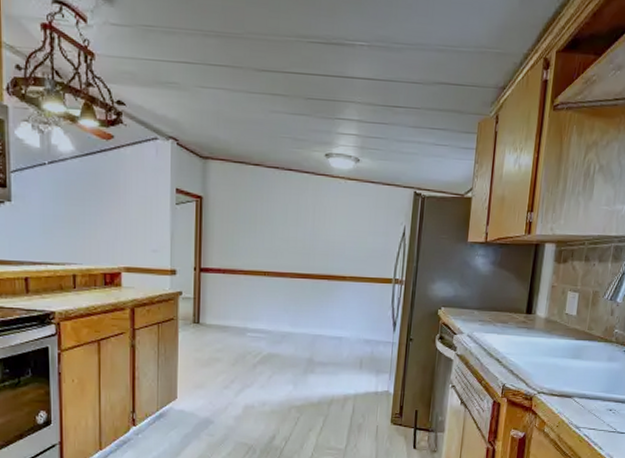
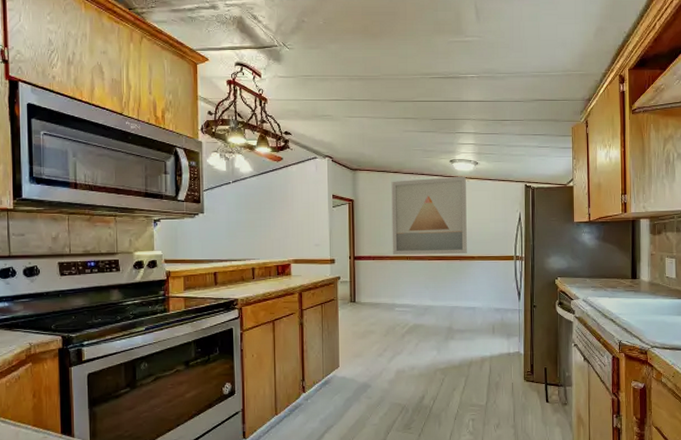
wall art: none [247,175,343,273] -> present [391,176,467,255]

